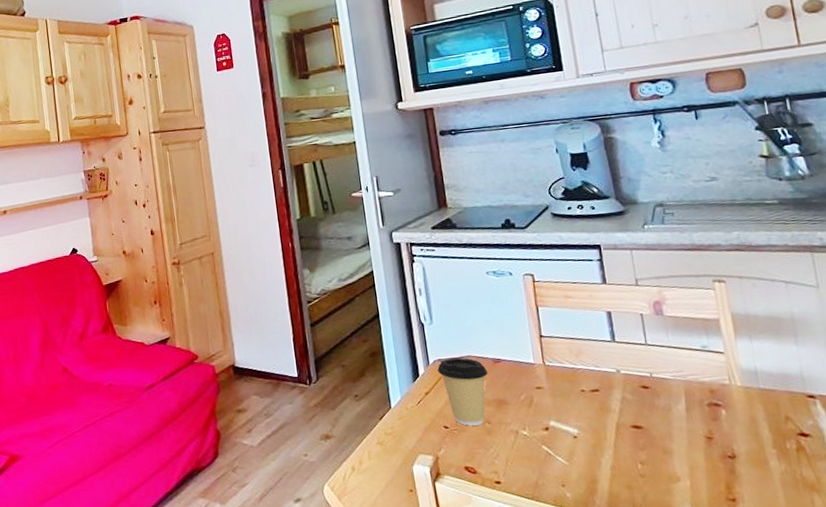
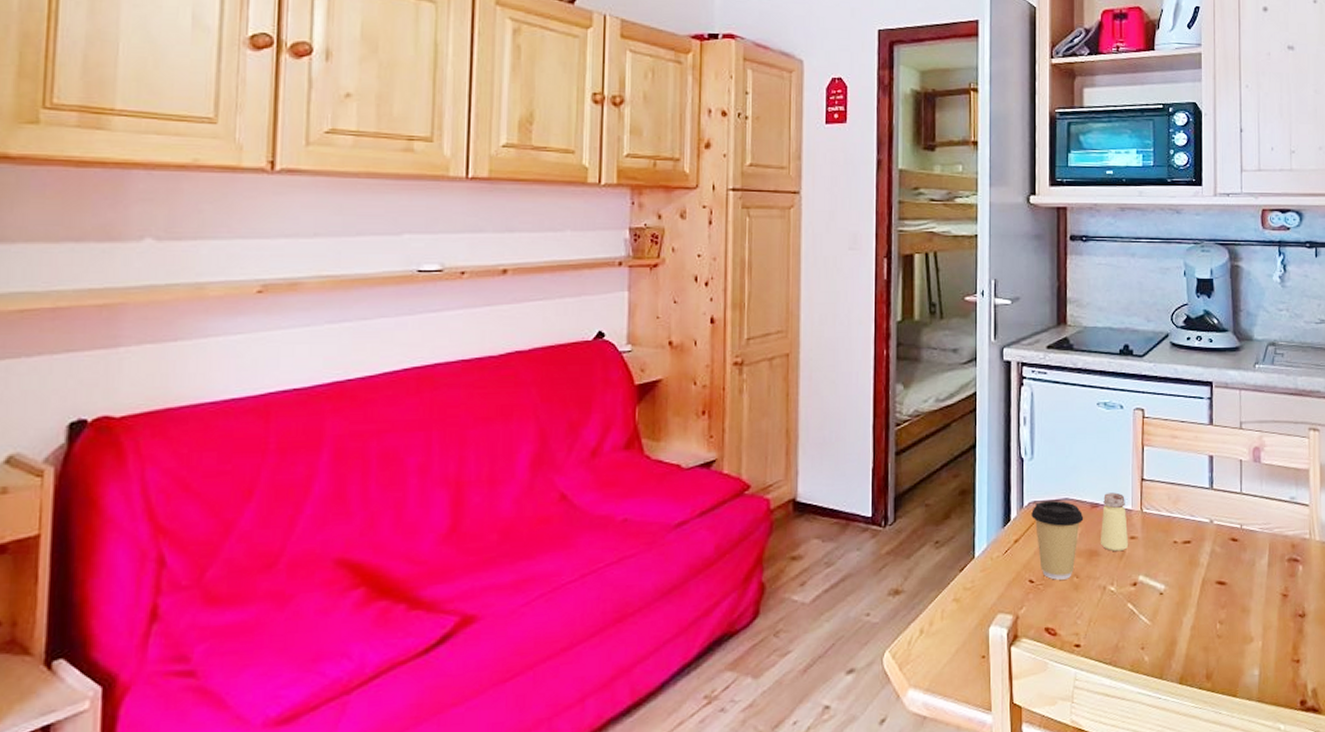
saltshaker: none [504,349,536,401] -> present [1101,492,1129,552]

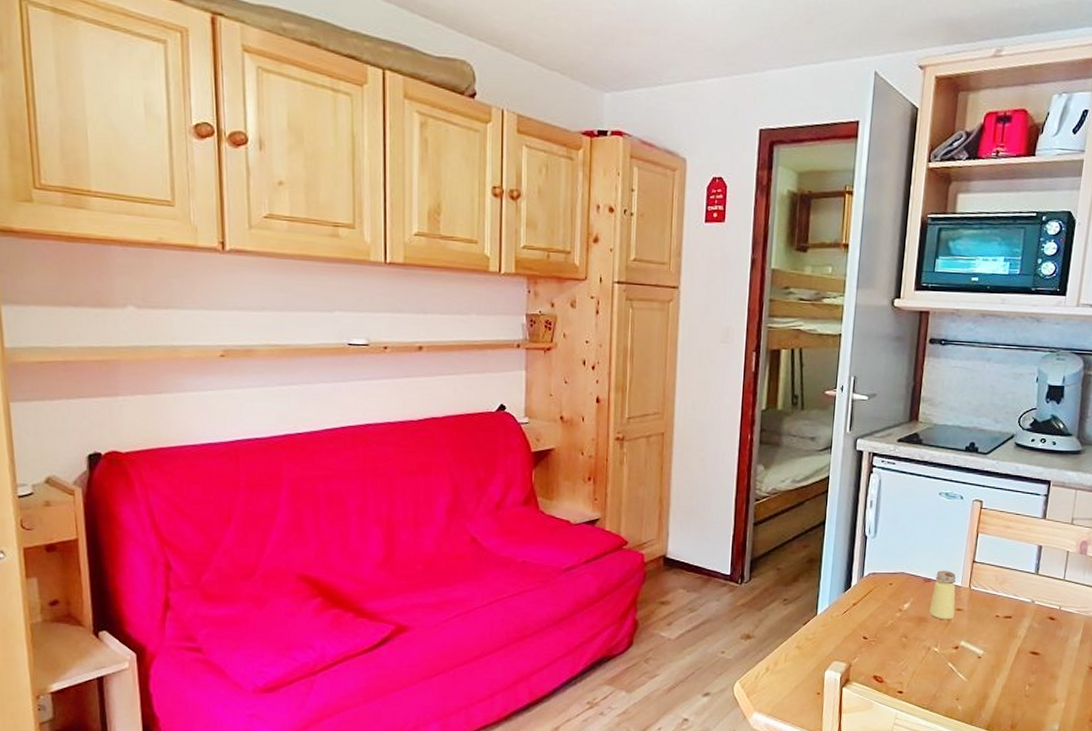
coffee cup: present [1031,500,1084,580] -> none [870,573,917,639]

